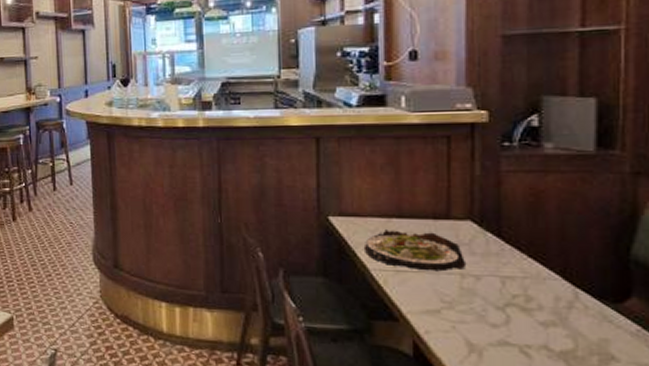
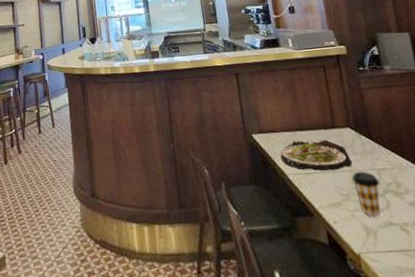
coffee cup: none [462,276,502,333] -> present [352,171,381,217]

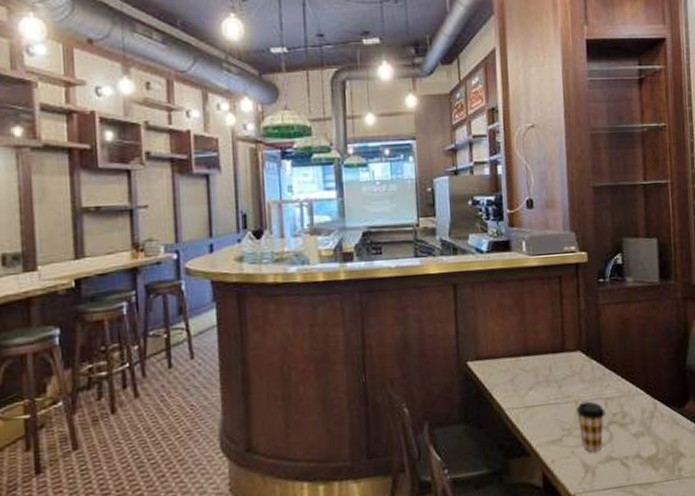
salad plate: present [280,139,352,171] -> none [498,365,578,404]

